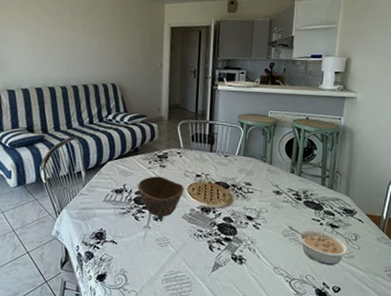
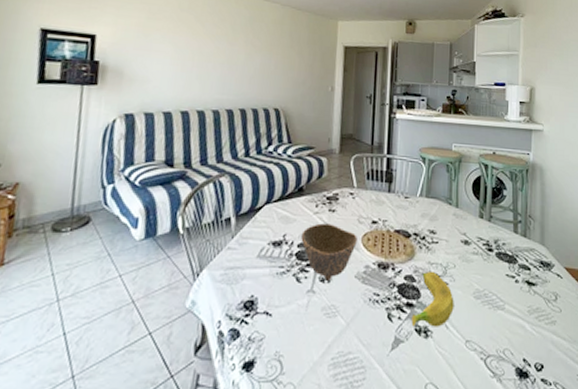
banana: none [229,215,266,257] -> present [411,272,454,327]
legume: present [288,225,350,266] -> none [479,284,550,336]

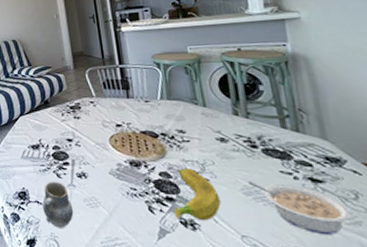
cup: none [271,286,308,345] -> present [42,181,74,228]
bowl: present [301,223,357,281] -> none [54,129,106,176]
legume: none [479,284,550,336] -> present [247,181,352,236]

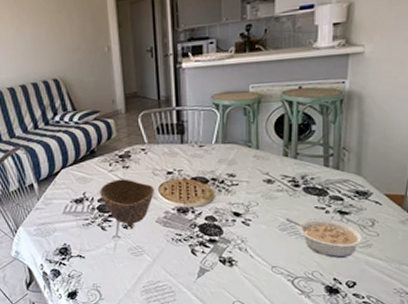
cup: present [42,181,74,228] -> none [85,234,118,278]
bowl: none [54,129,106,176] -> present [100,179,154,227]
banana: present [174,169,221,221] -> none [215,211,258,259]

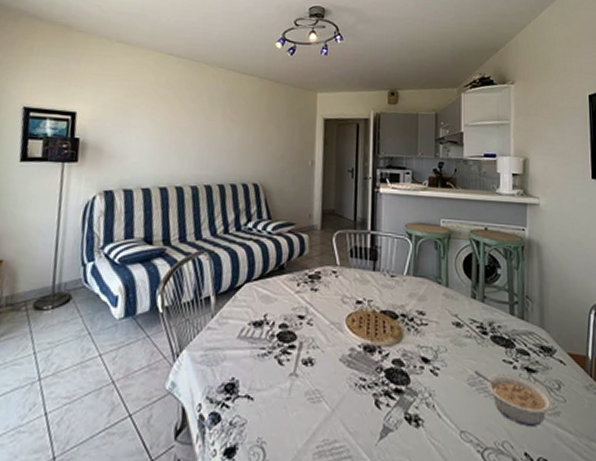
bowl: present [100,179,154,227] -> none [282,303,341,364]

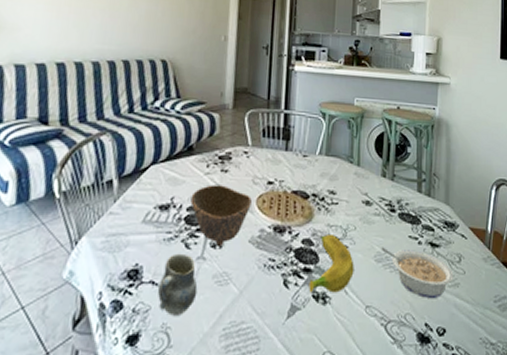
cup: none [253,369,291,431] -> present [158,253,198,316]
bowl: none [282,303,341,364] -> present [190,185,252,246]
banana: none [401,356,447,416] -> present [309,235,354,293]

